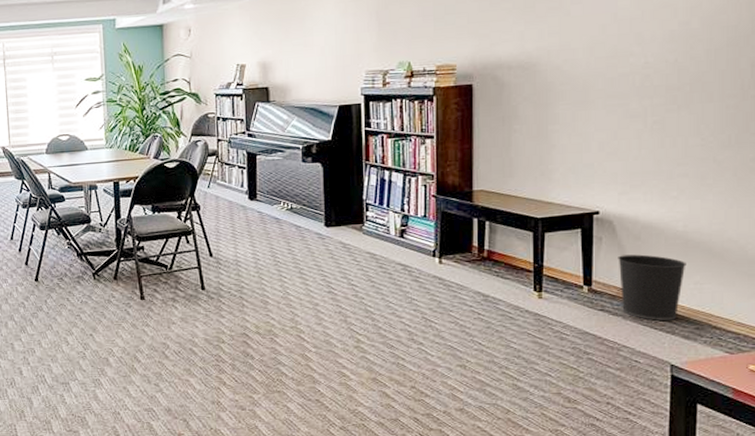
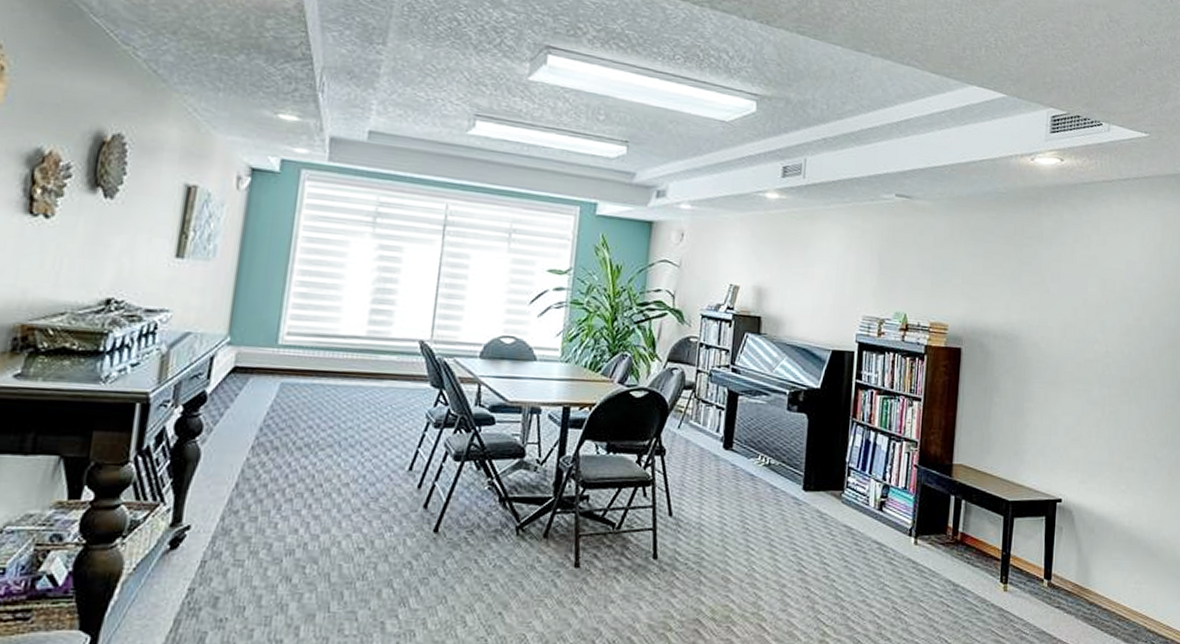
wastebasket: present [618,254,686,321] -> none [1074,548,1130,621]

